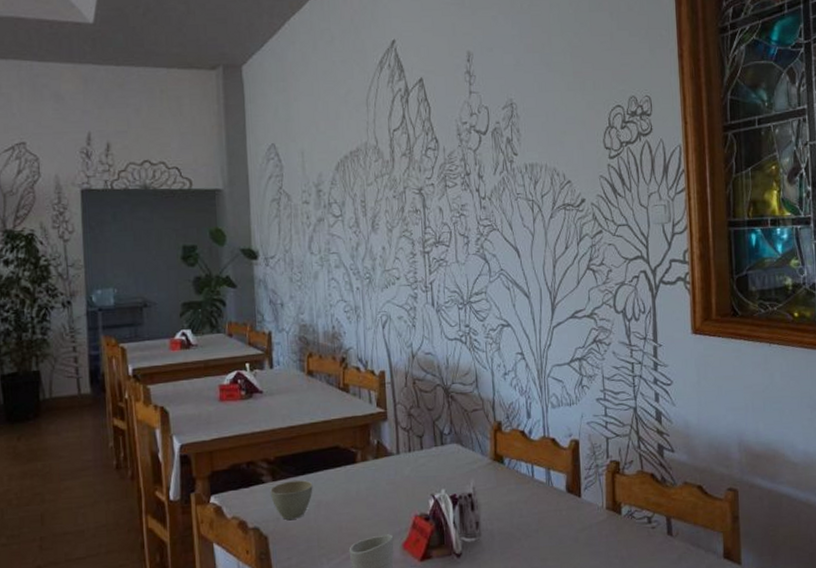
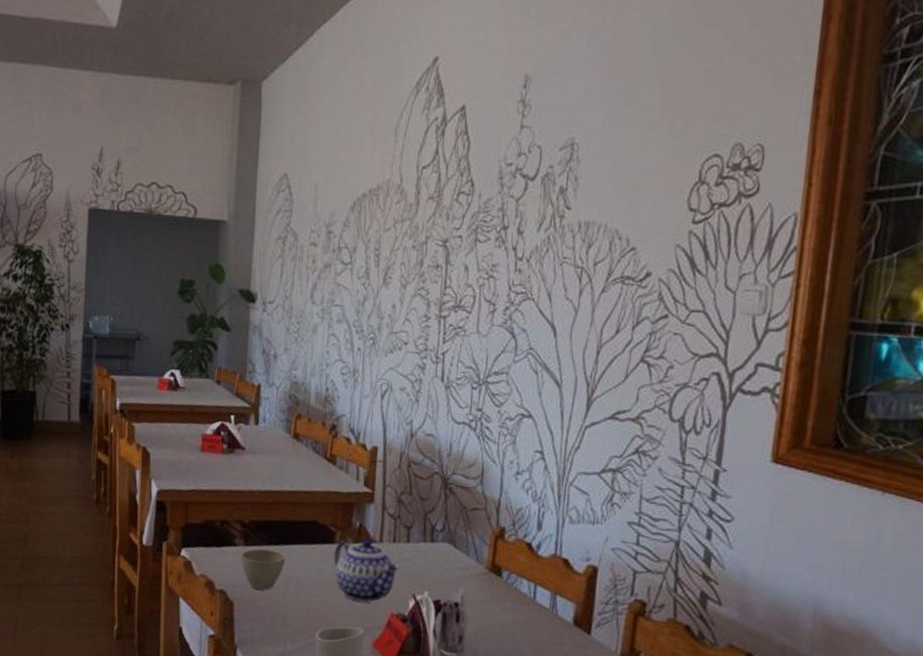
teapot: none [357,453,418,511] -> present [333,538,401,602]

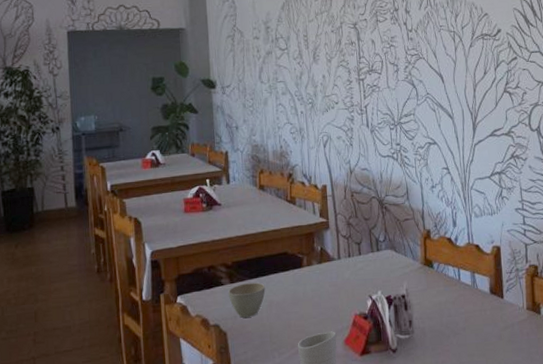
teapot: present [333,538,401,602] -> none [303,258,357,310]

